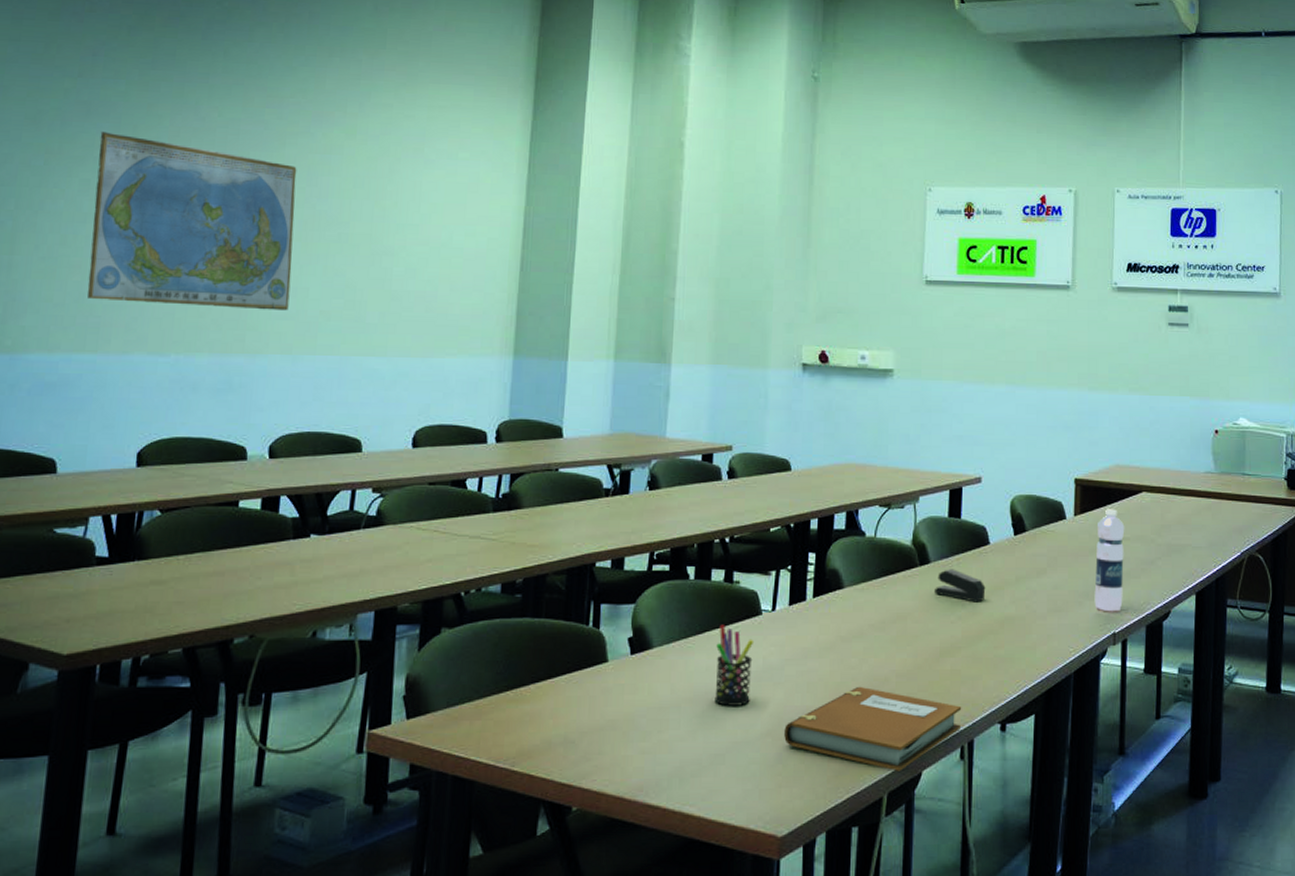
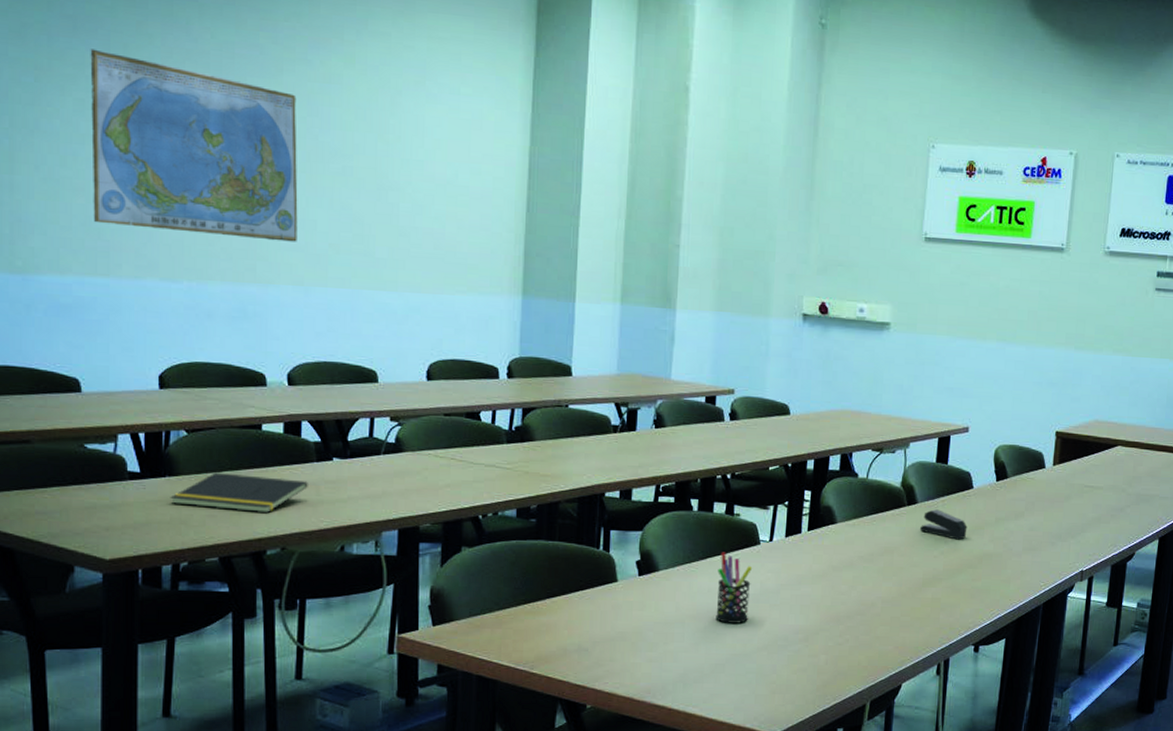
notepad: none [137,554,283,598] -> present [170,472,308,514]
notebook: present [784,686,962,771] -> none [779,609,940,683]
water bottle: present [1094,509,1125,612] -> none [1066,460,1099,552]

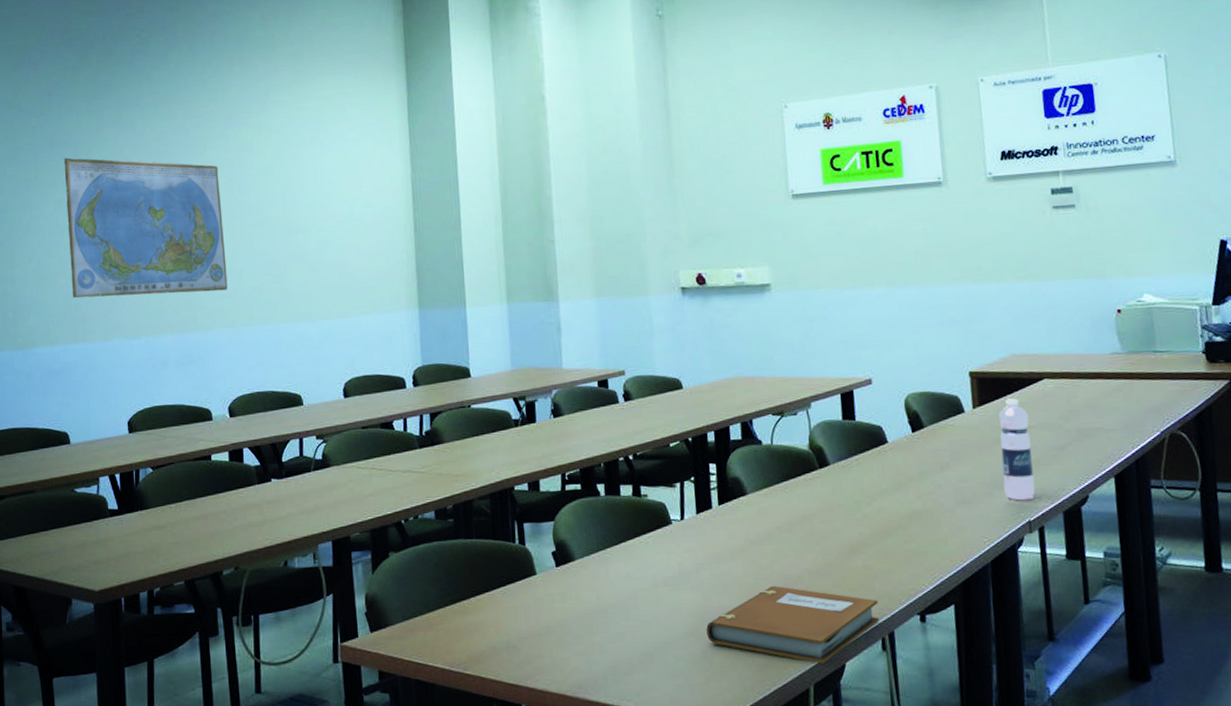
notepad: present [170,472,308,514] -> none [142,502,253,537]
pen holder: present [716,552,753,623] -> none [633,535,671,609]
notebook: none [779,609,940,683] -> present [706,585,879,664]
stapler: present [919,509,968,540] -> none [836,469,889,500]
water bottle: none [1066,460,1099,552] -> present [998,398,1036,501]

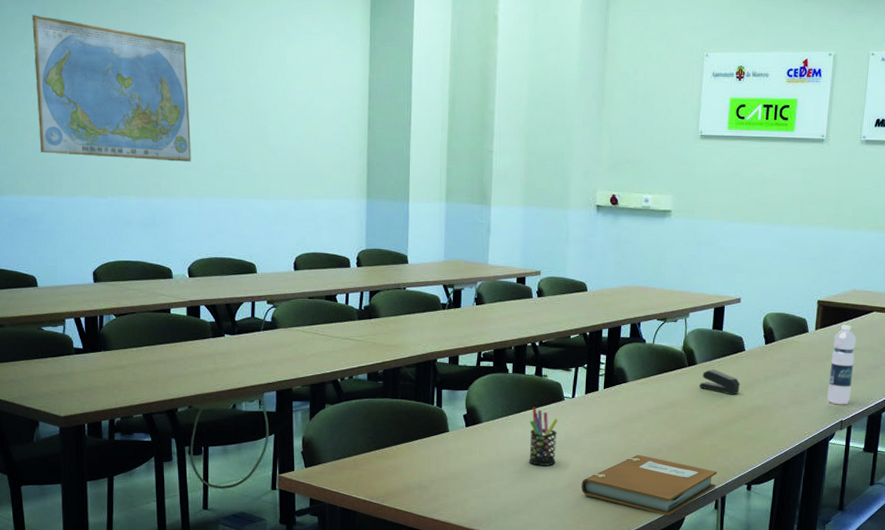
pen holder: none [633,535,671,609] -> present [529,407,559,466]
stapler: none [836,469,889,500] -> present [698,369,740,395]

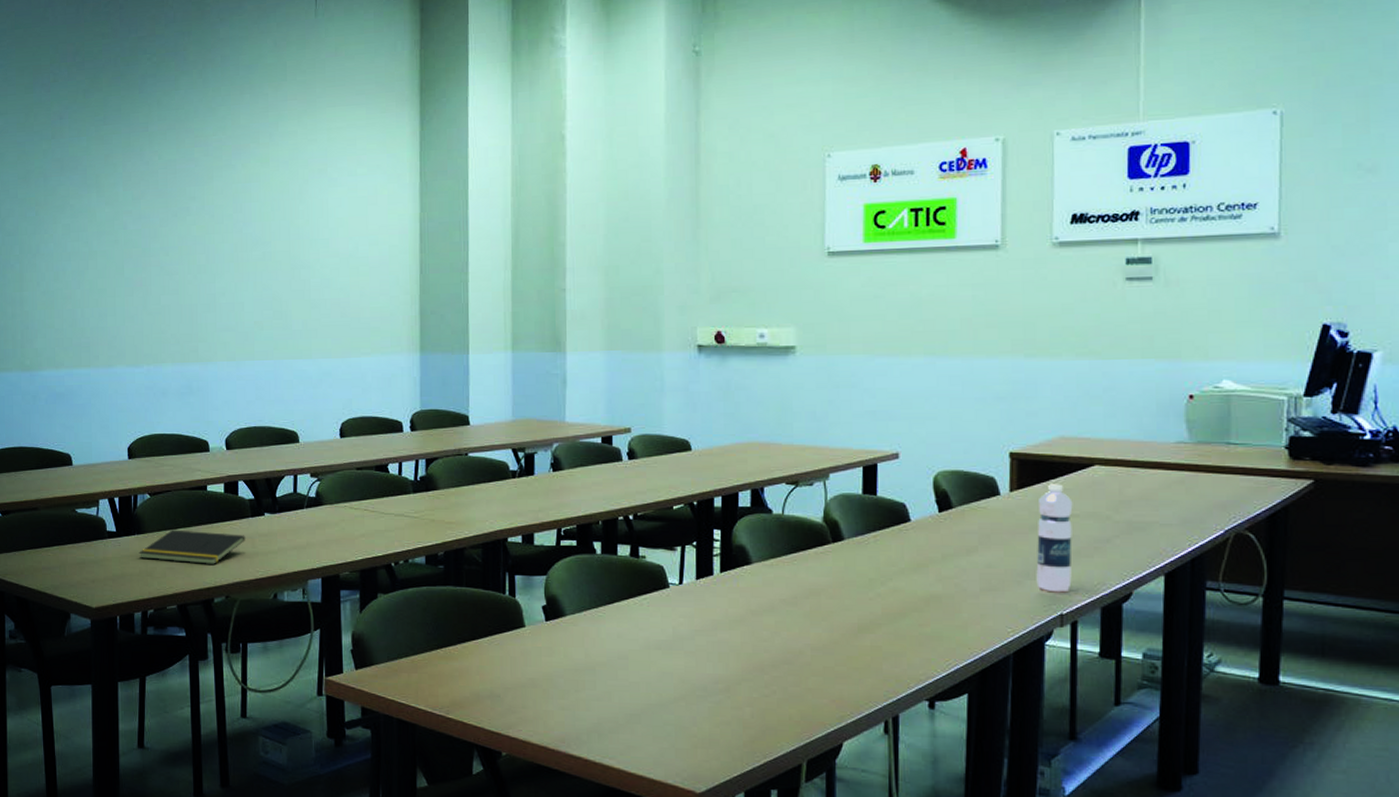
world map: present [31,14,191,162] -> none [73,182,229,324]
notepad: none [105,347,207,379] -> present [139,530,245,565]
pen holder: present [529,407,559,466] -> none [626,596,663,672]
notebook: present [581,454,718,516] -> none [698,658,885,741]
stapler: present [698,369,740,395] -> none [849,546,908,580]

